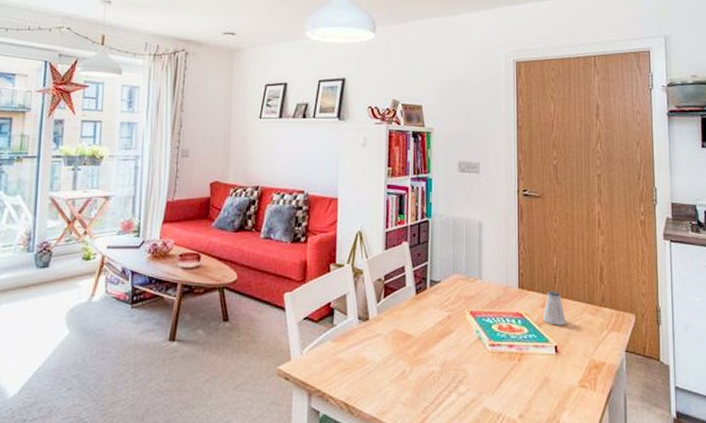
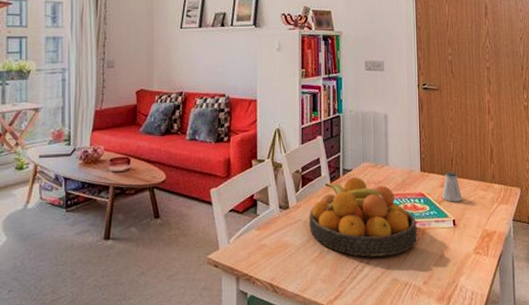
fruit bowl: none [391,290,513,382] -> present [309,177,417,257]

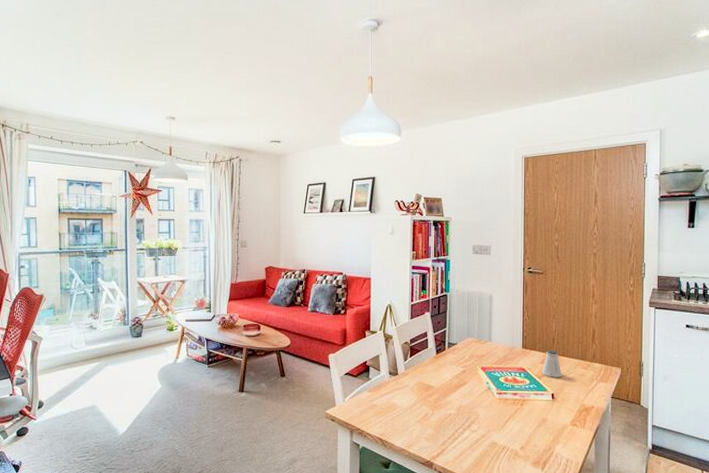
fruit bowl: present [309,177,417,257] -> none [416,350,516,422]

